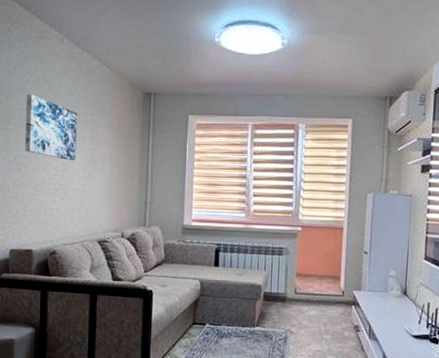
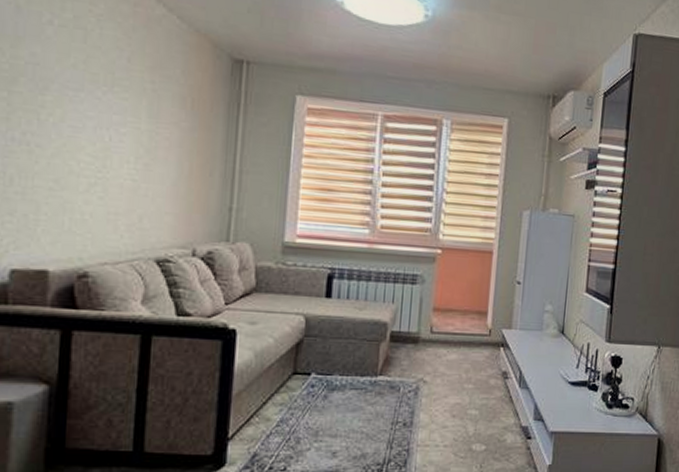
wall art: present [25,94,78,161] -> none [41,43,129,146]

